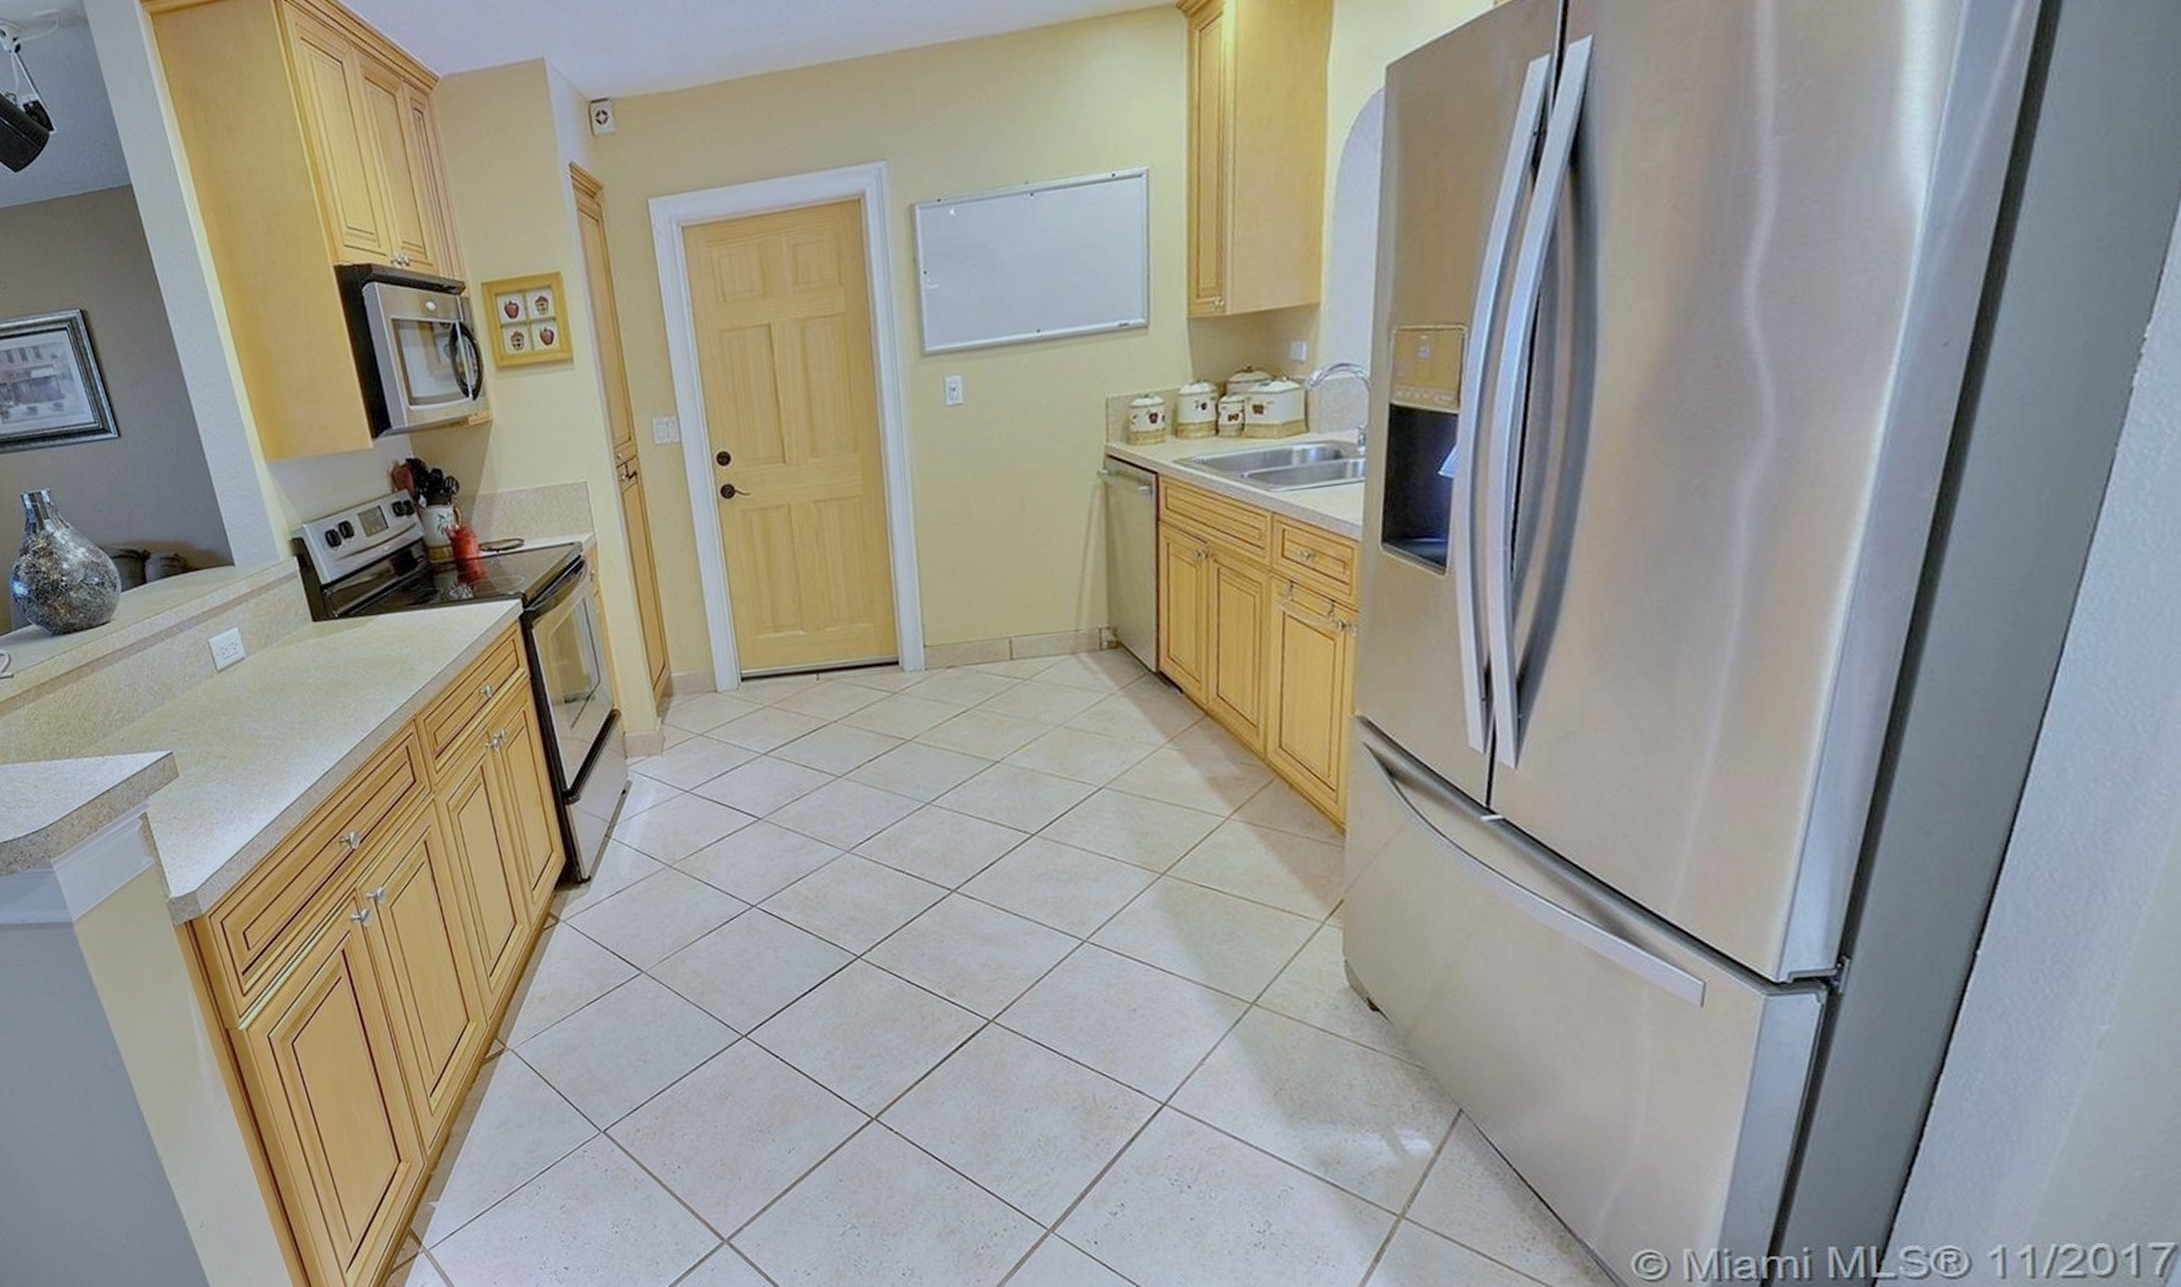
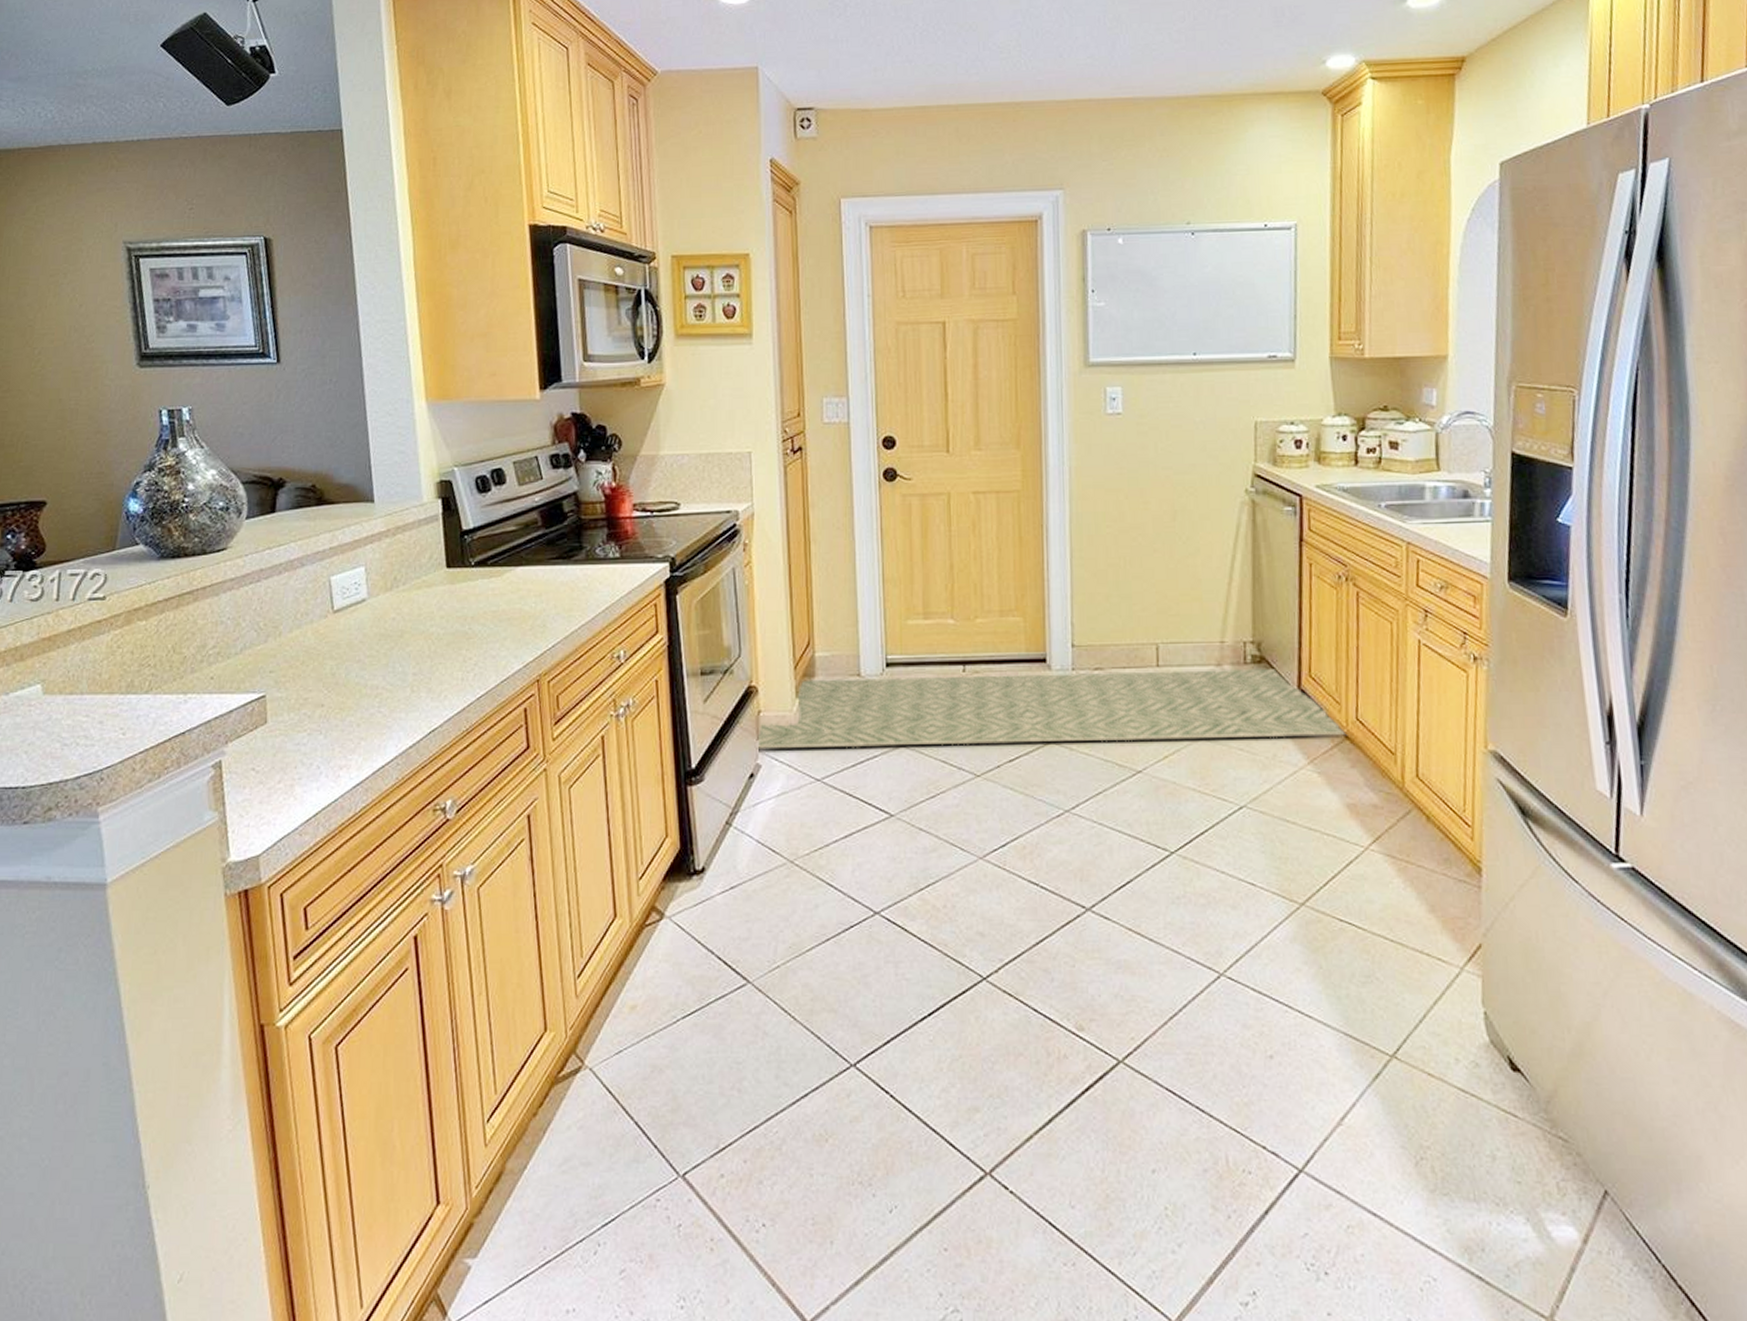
rug: none [625,653,1209,768] -> present [756,668,1348,749]

